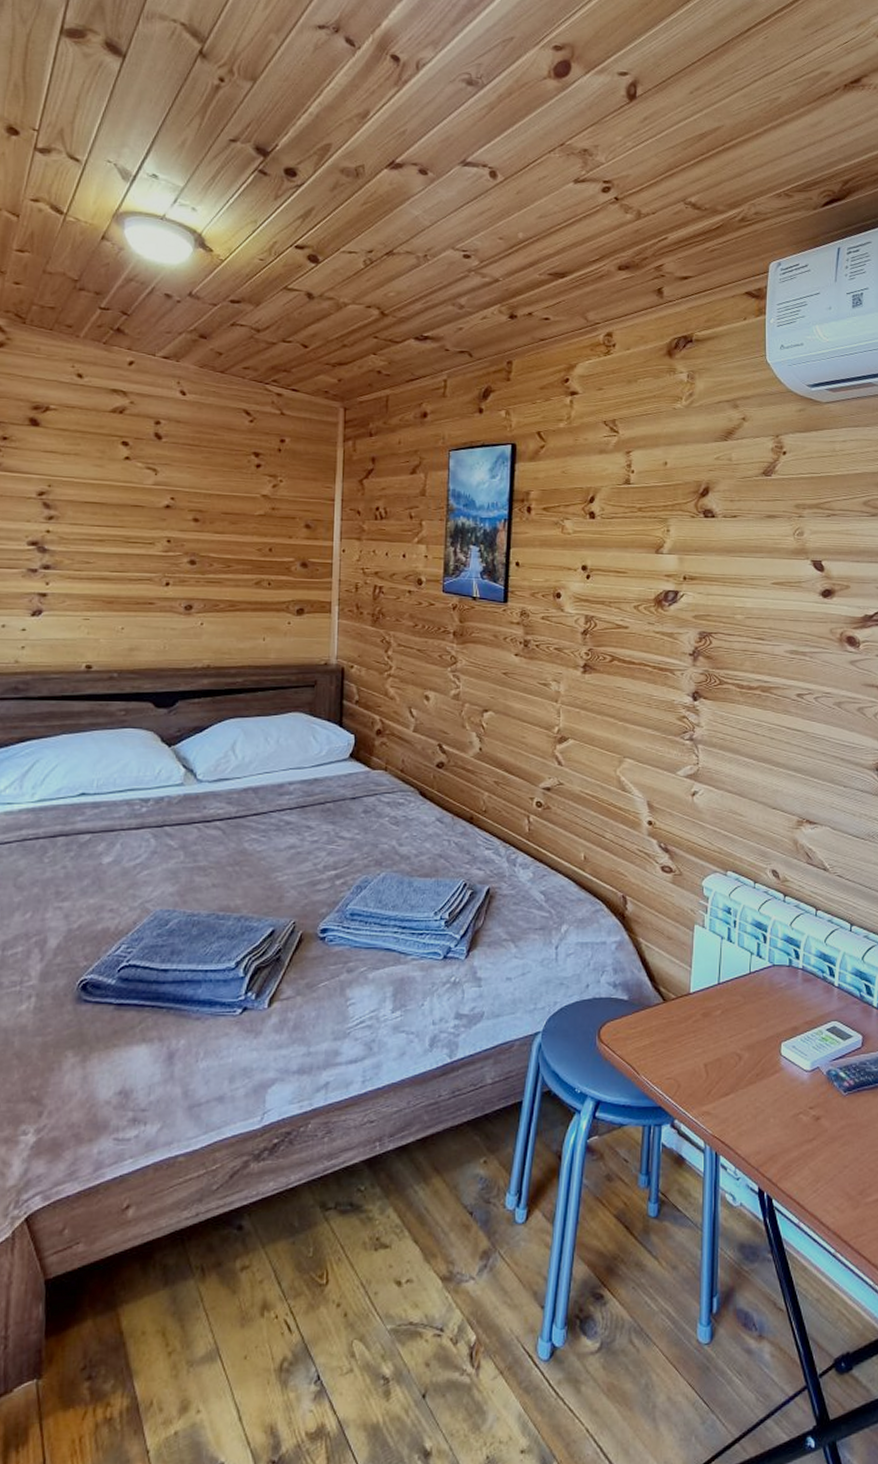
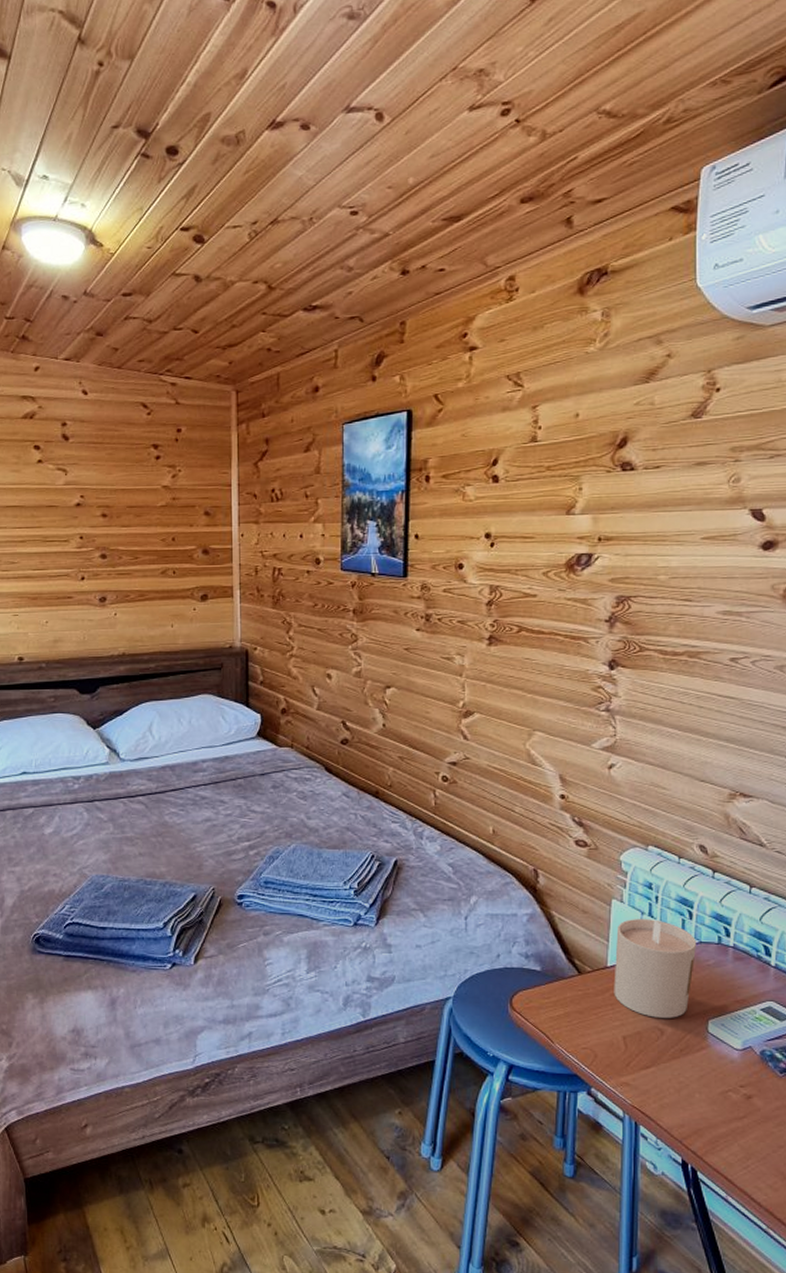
candle: none [696,944,771,1043] -> present [614,919,697,1018]

